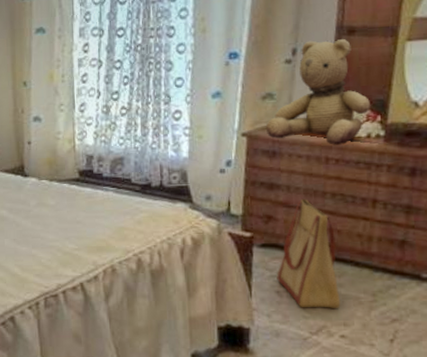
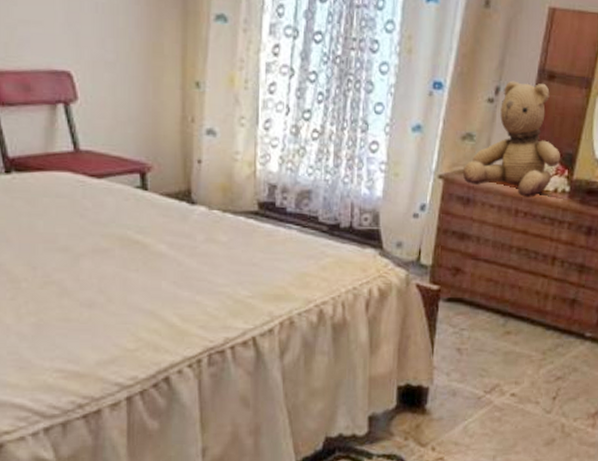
shopping bag: present [276,198,341,308] -> none [459,251,517,366]

